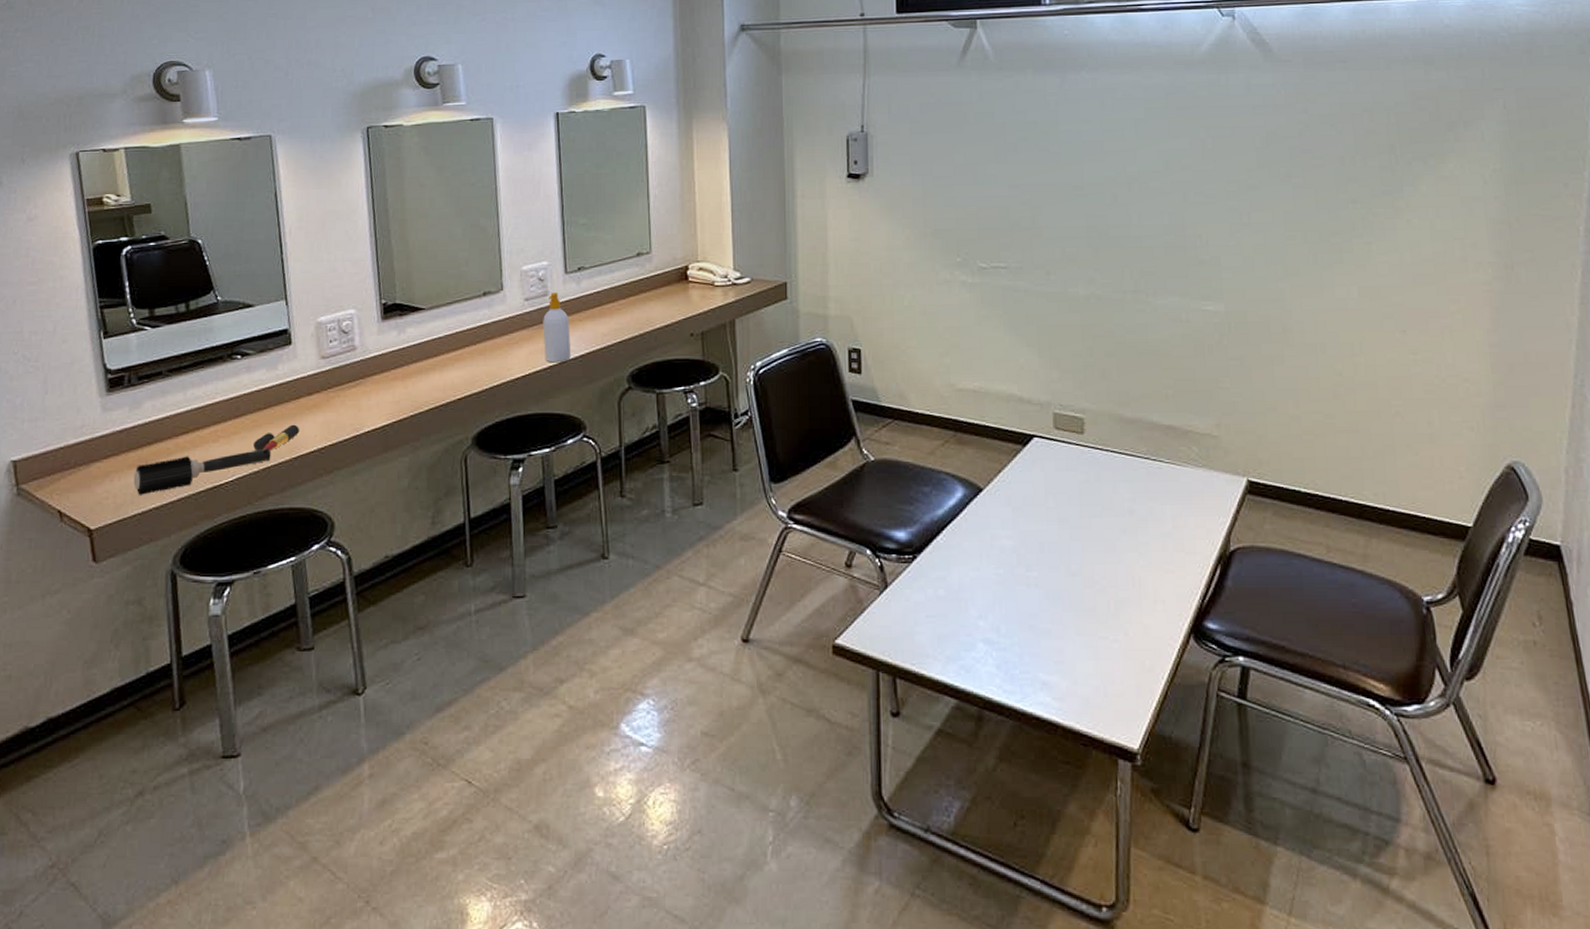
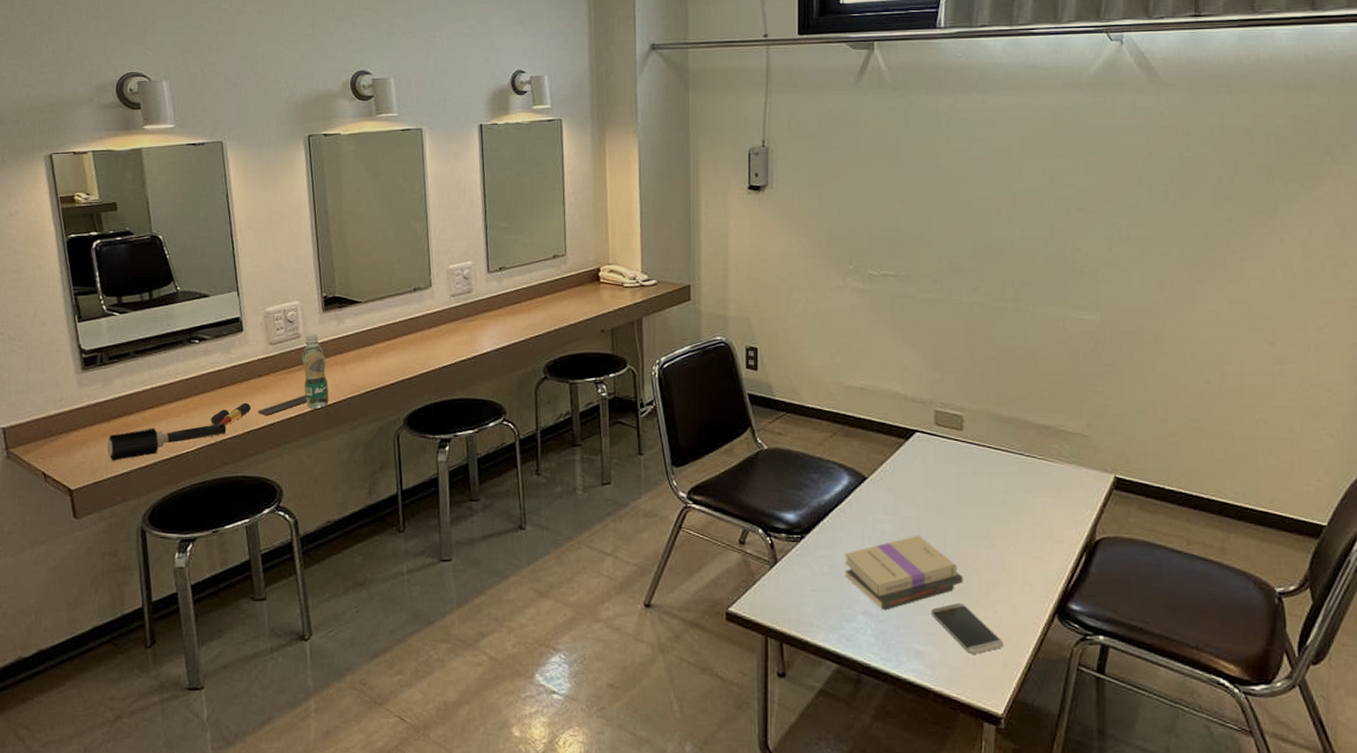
comb: none [307,414,363,439] -> present [257,395,307,416]
bottle: none [357,344,388,430] -> present [301,333,329,410]
soap bottle: present [543,292,571,363] -> none [467,290,493,354]
books: none [961,550,1090,637] -> present [844,534,963,611]
smartphone: none [1057,624,1136,682] -> present [932,602,1003,654]

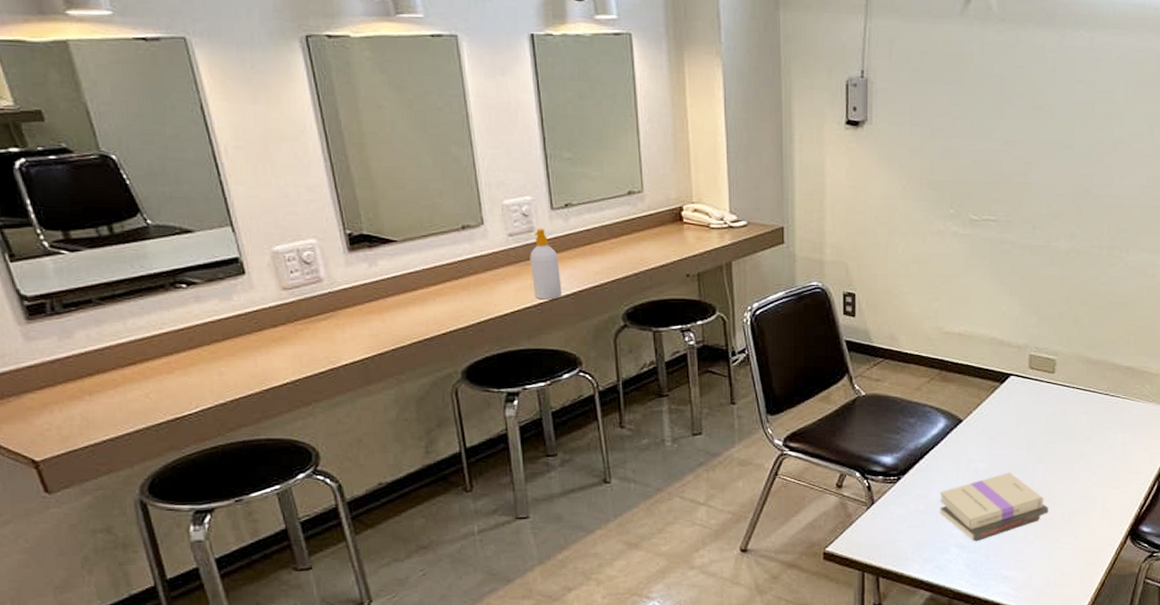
hairbrush: present [107,423,227,461] -> none [77,380,238,427]
lipstick: present [211,402,252,425] -> none [215,356,268,383]
comb: present [257,395,307,416] -> none [276,347,339,372]
bottle: present [301,333,329,410] -> none [326,276,367,363]
soap bottle: none [467,290,493,354] -> present [530,229,563,300]
smartphone: present [932,602,1003,654] -> none [1019,530,1081,575]

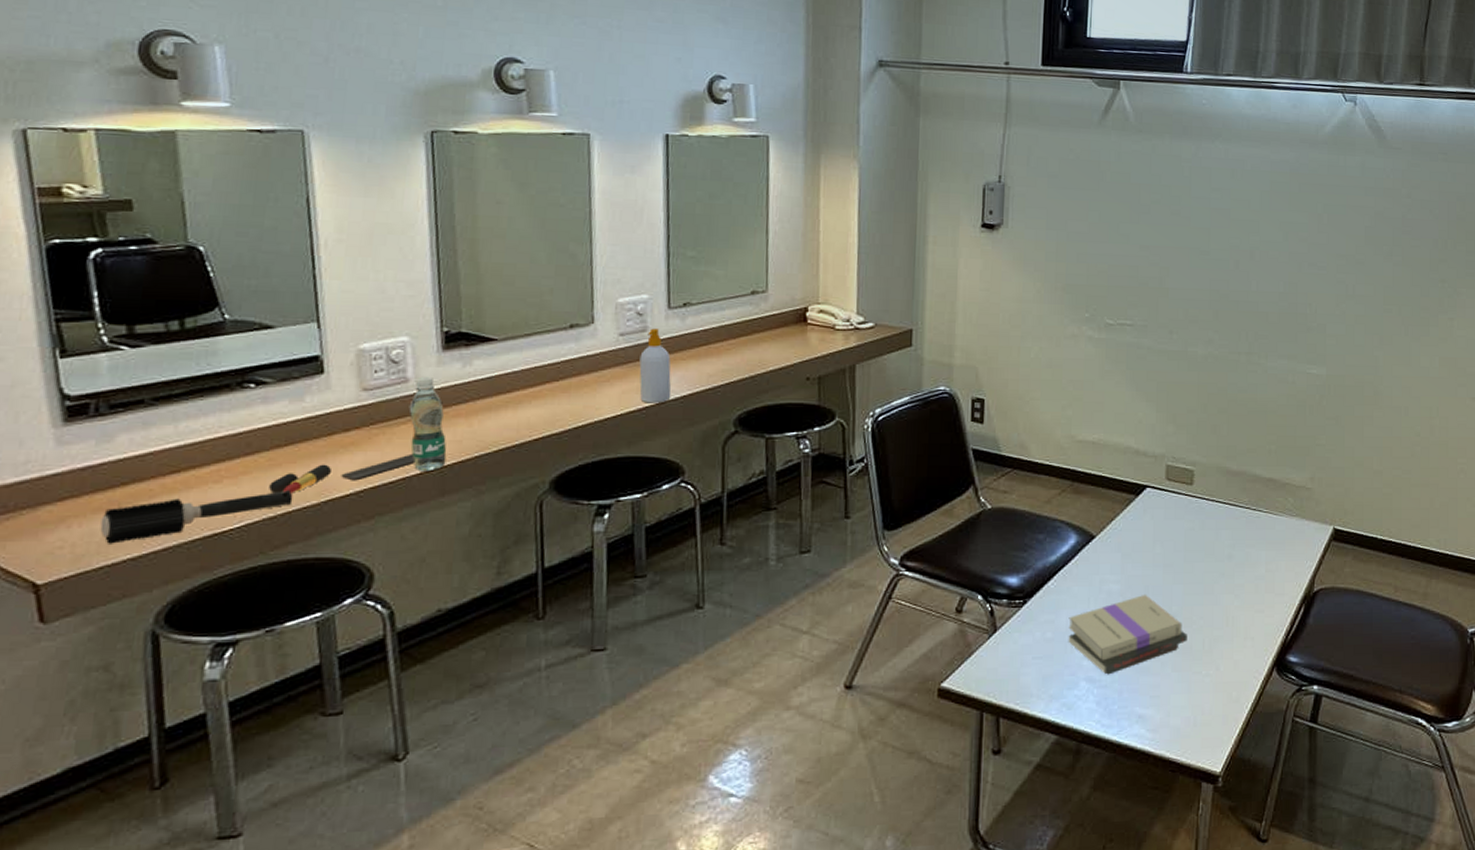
hairbrush: none [77,380,238,427] -> present [100,490,293,544]
lipstick: none [215,356,268,383] -> present [269,464,333,494]
comb: none [276,347,339,372] -> present [341,453,415,481]
bottle: none [326,276,367,363] -> present [408,376,447,472]

